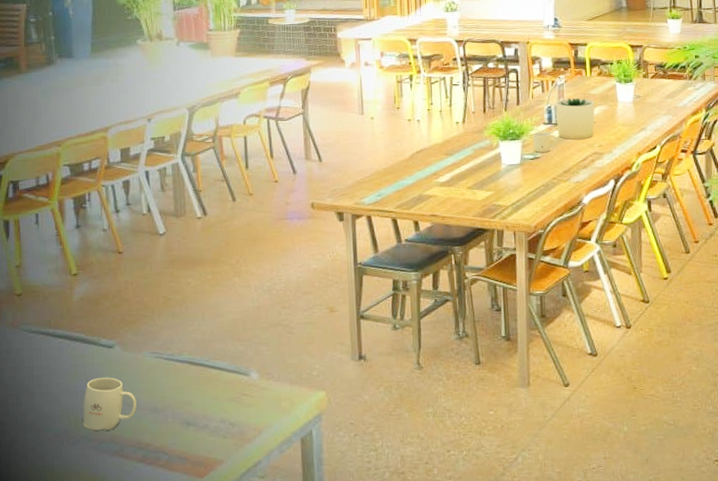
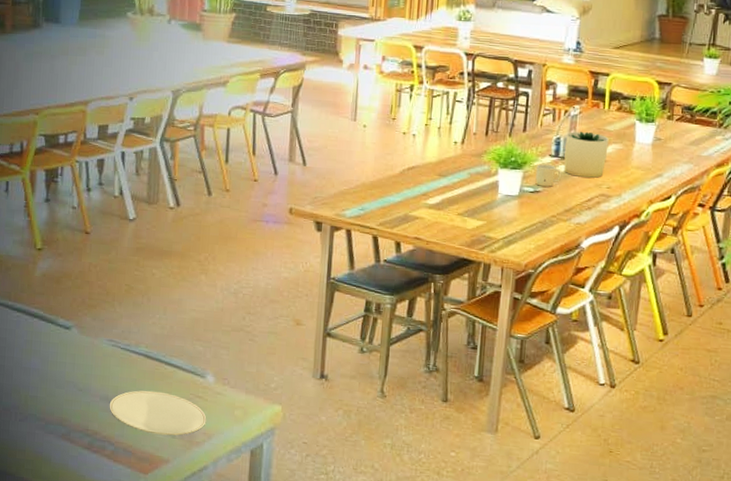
mug: present [82,377,137,432] -> none [32,357,88,413]
plate: none [159,395,255,438] -> present [109,390,207,436]

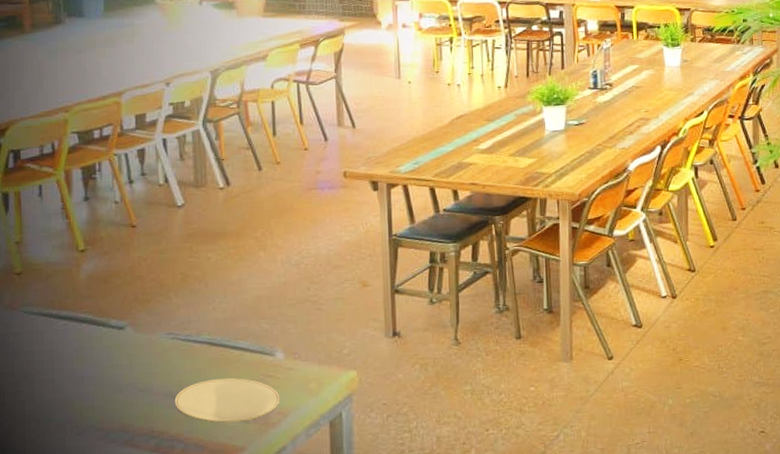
mug: present [535,164,562,187] -> none [578,97,603,118]
planter: present [564,131,609,178] -> none [602,61,642,105]

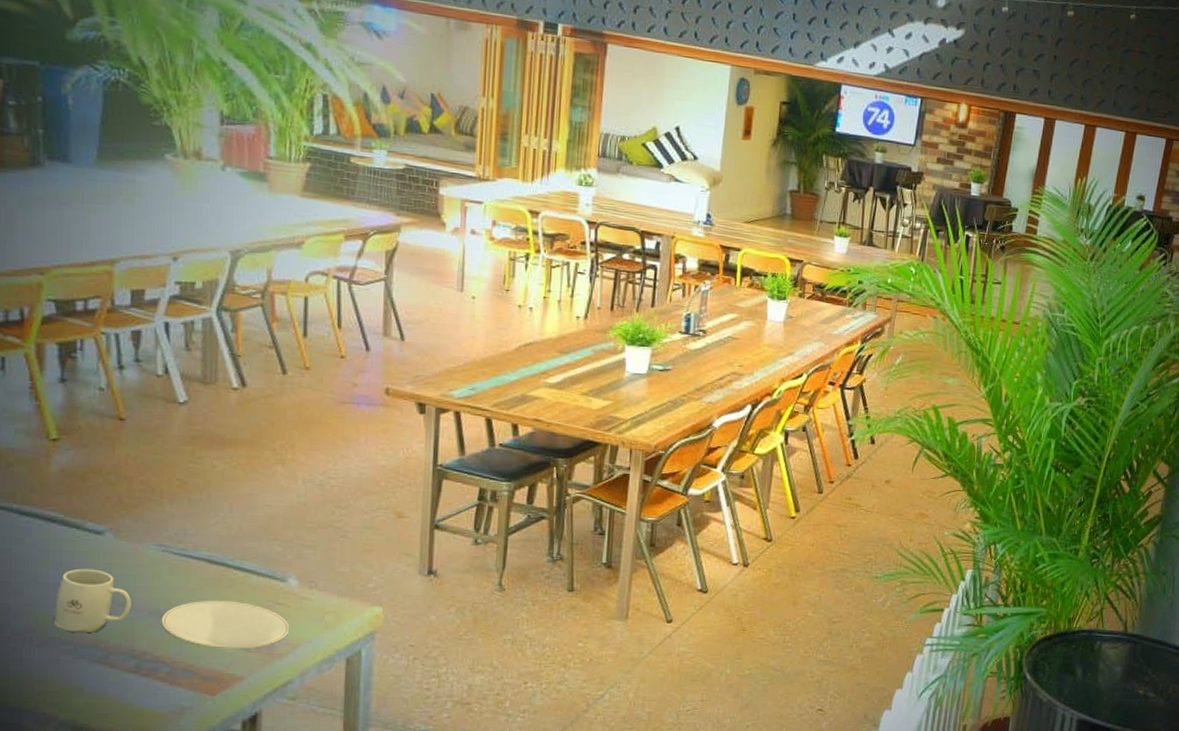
mug: none [88,361,150,420] -> present [53,568,131,634]

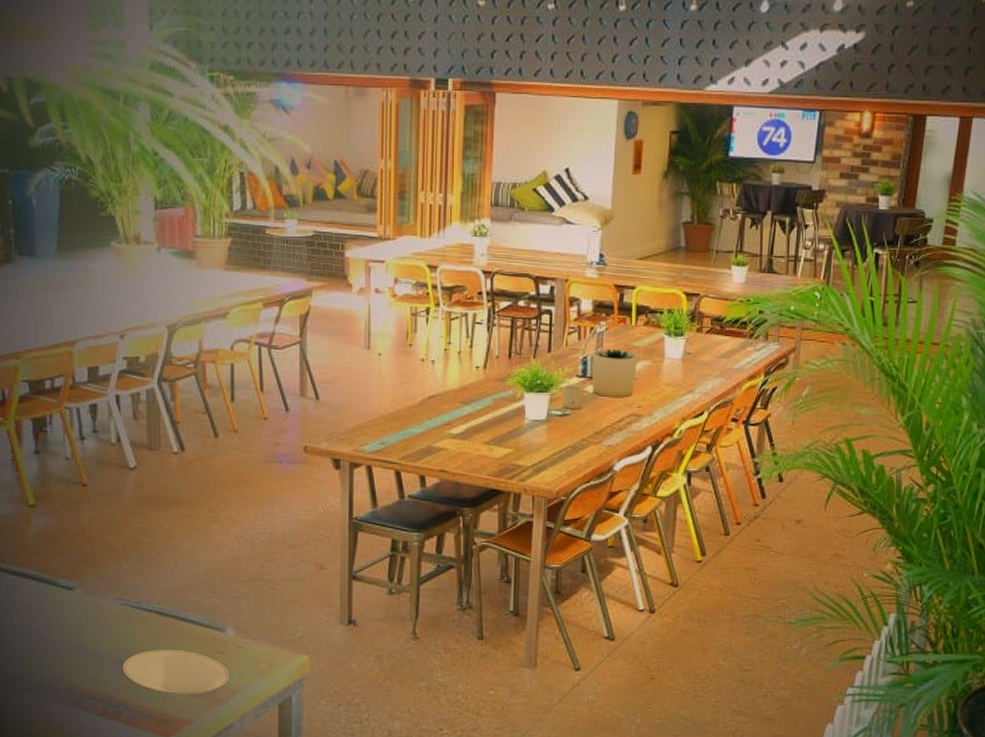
mug: present [53,568,131,634] -> none [37,621,98,680]
mug: none [665,341,693,365] -> present [563,385,591,409]
planter: none [694,307,741,356] -> present [592,348,637,397]

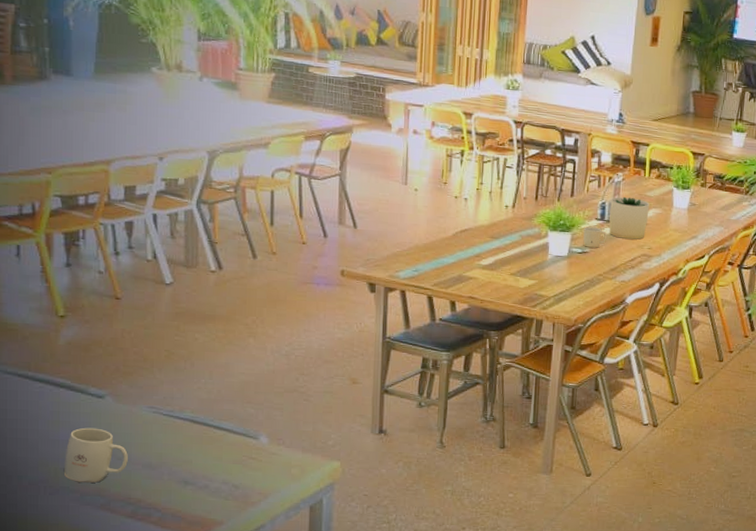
mug: none [37,621,98,680] -> present [63,427,128,484]
plate: present [122,649,229,695] -> none [153,455,262,498]

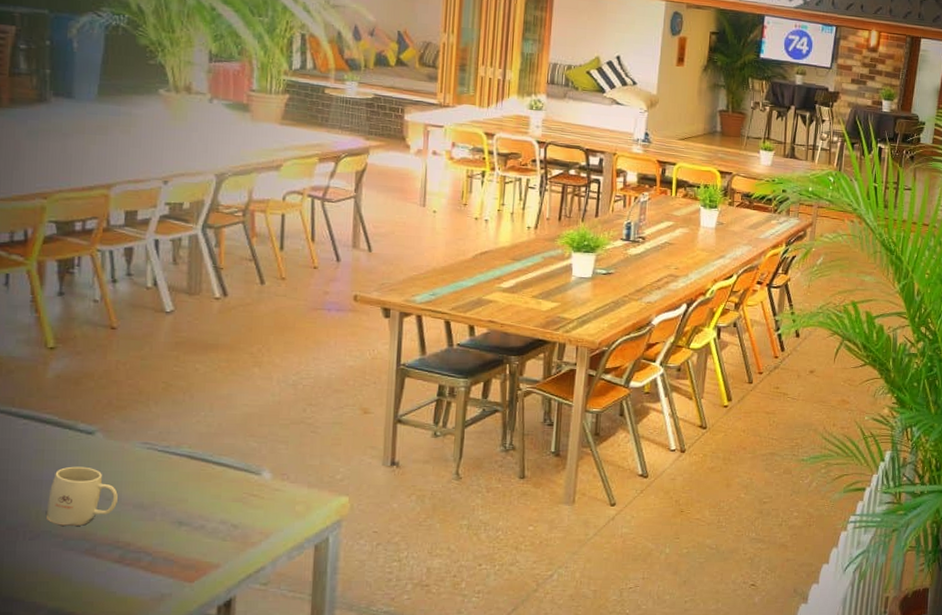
mug: present [583,227,608,248] -> none [608,247,633,269]
planter: present [609,196,650,240] -> none [634,216,676,260]

